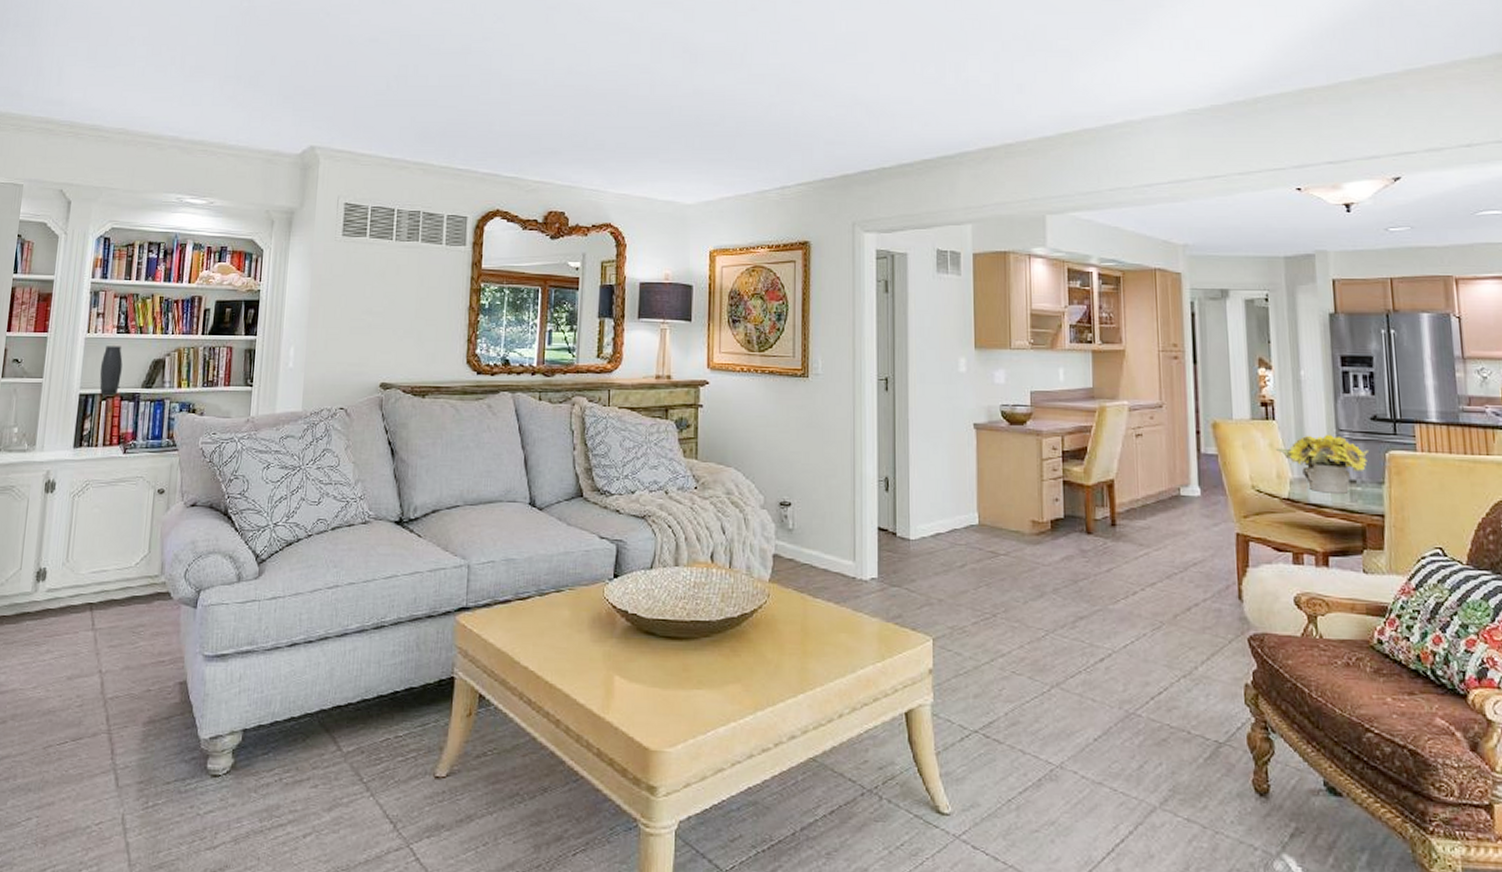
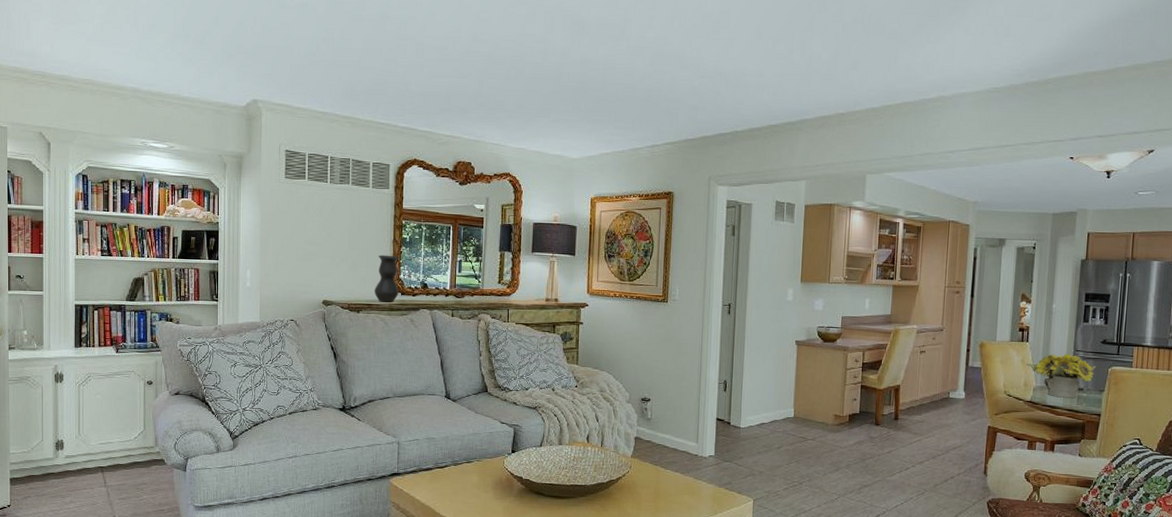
vase: present [99,346,123,395] -> none [90,266,108,306]
vase: none [444,325,476,385] -> present [374,255,400,303]

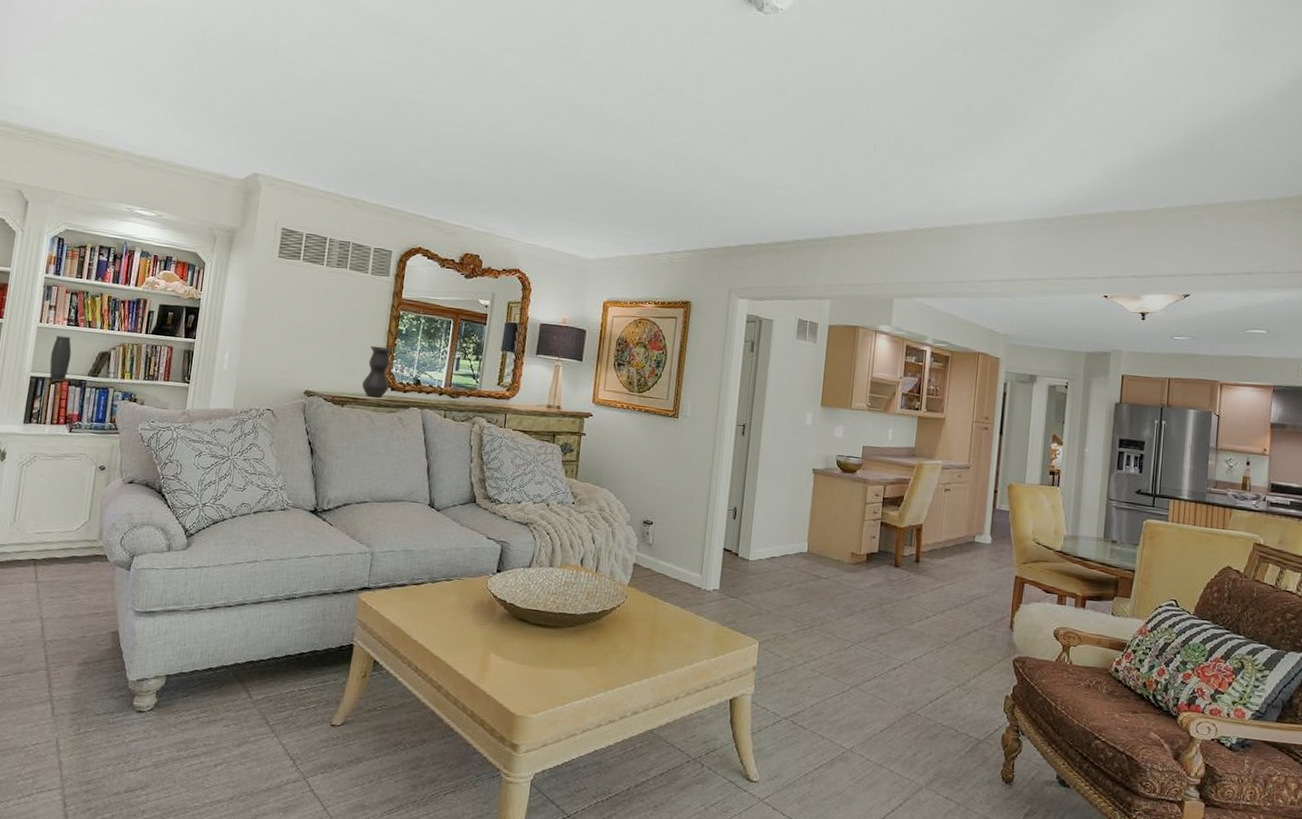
vase: none [90,266,108,306] -> present [49,335,72,380]
sunflower: present [1025,353,1096,398] -> none [1056,501,1130,551]

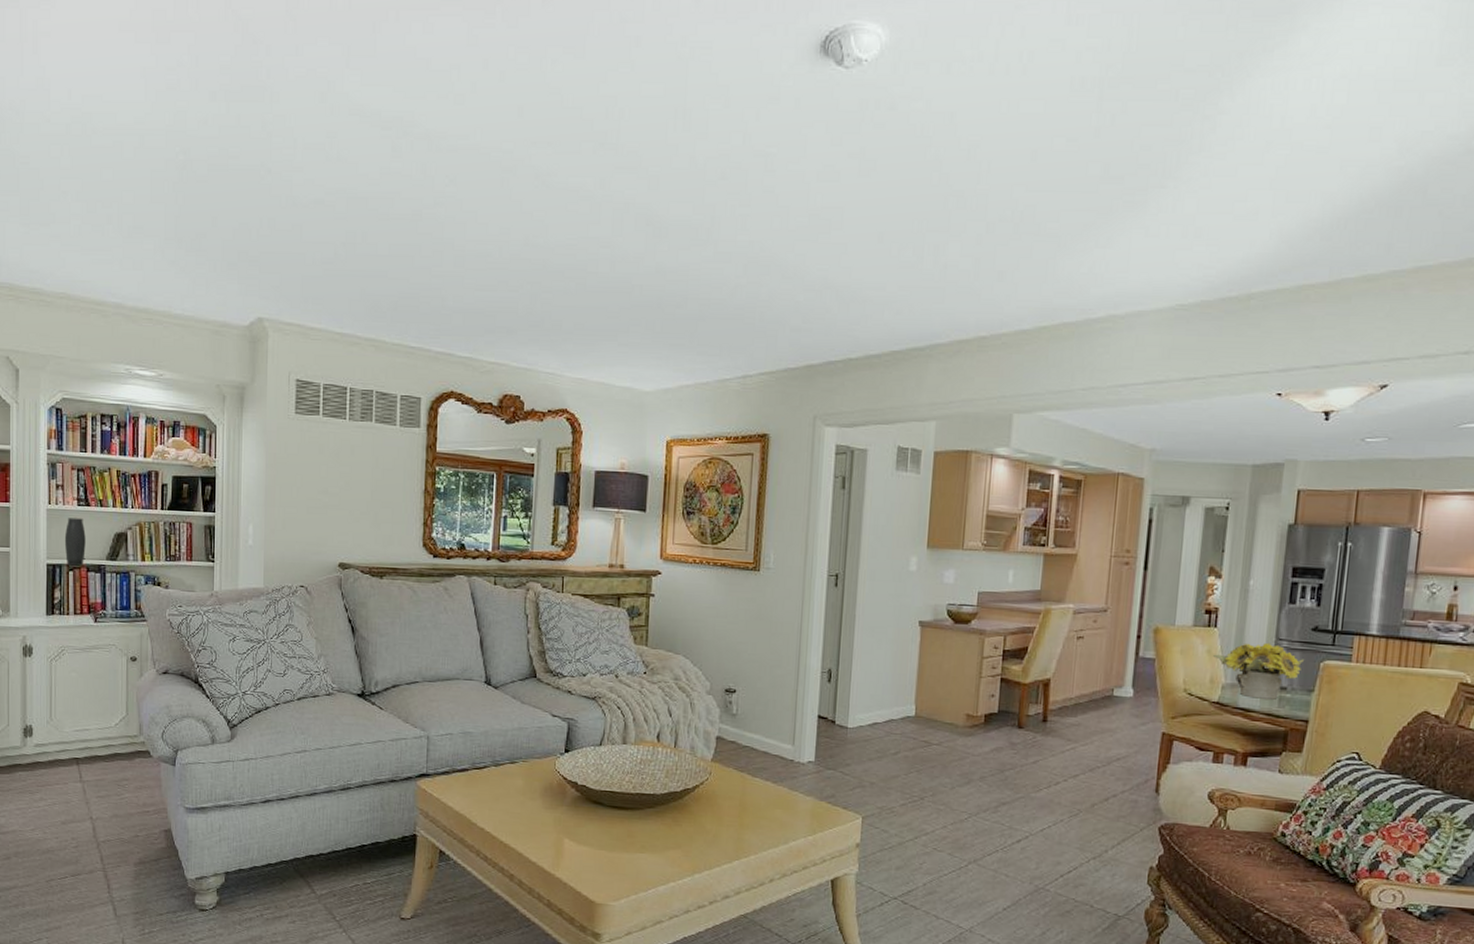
vase: present [362,346,393,399] -> none [401,508,432,568]
sunflower: none [1056,501,1130,551] -> present [1212,642,1304,700]

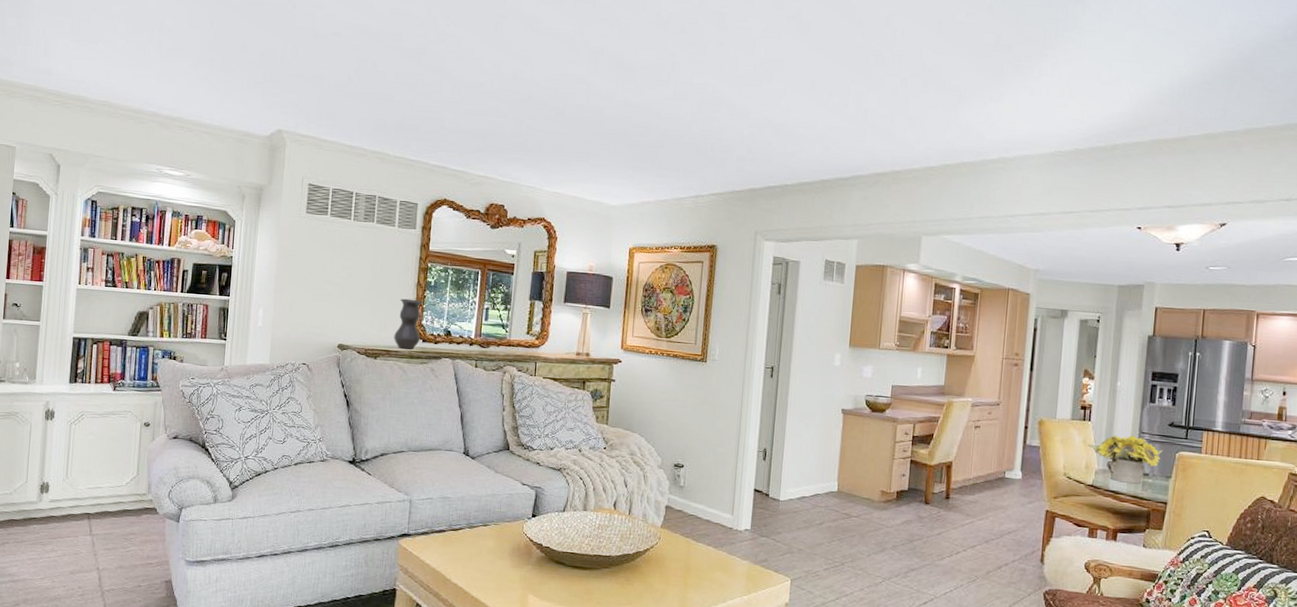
vase: present [64,518,86,566] -> none [90,297,111,340]
vase: none [401,508,432,568] -> present [394,298,423,350]

